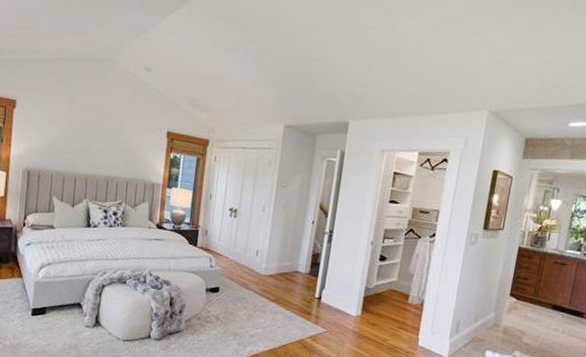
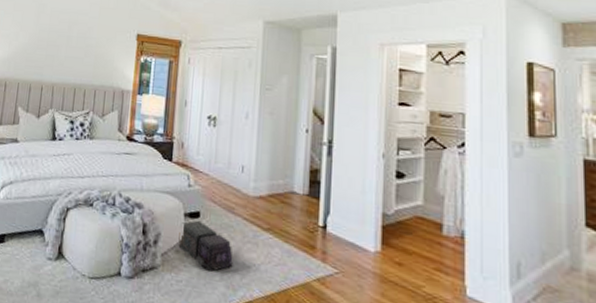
air purifier: none [200,294,245,333] -> present [178,220,233,272]

